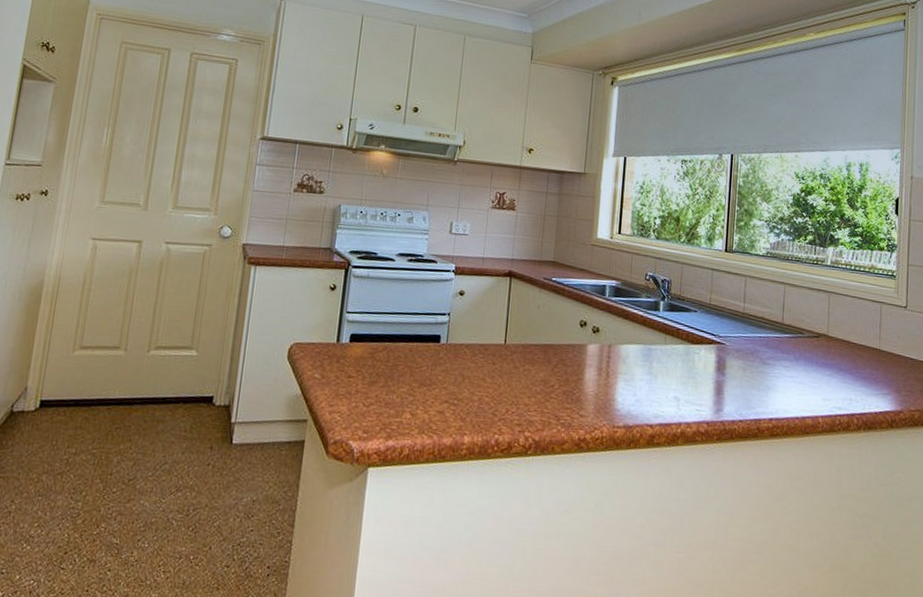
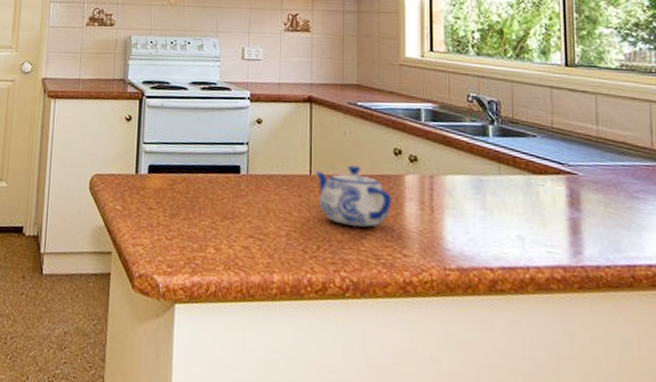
teapot: none [510,335,575,392] -> present [316,165,392,227]

